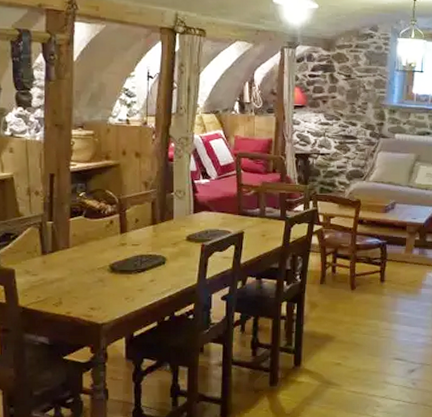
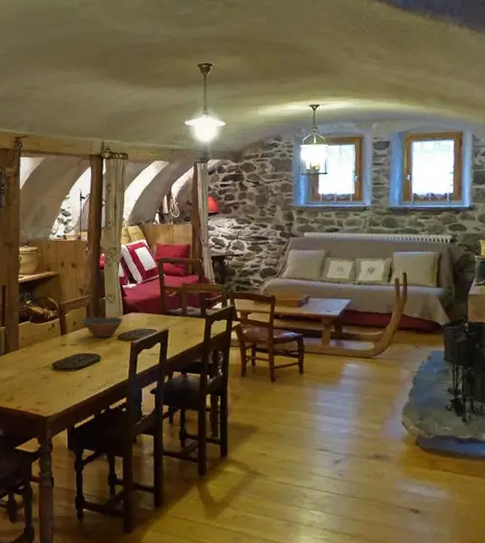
bowl: none [145,214,193,239] -> present [82,316,123,338]

